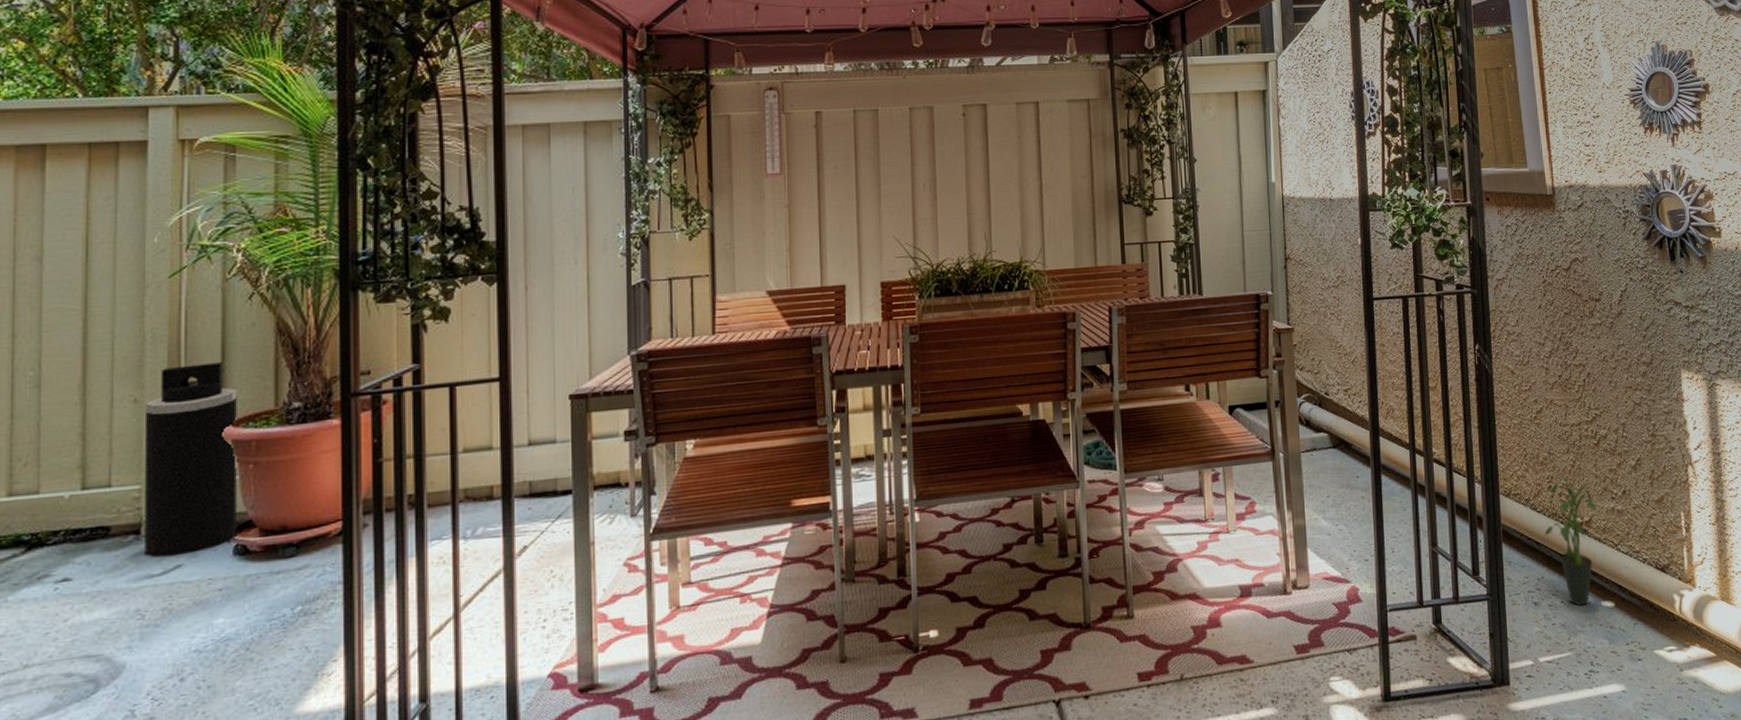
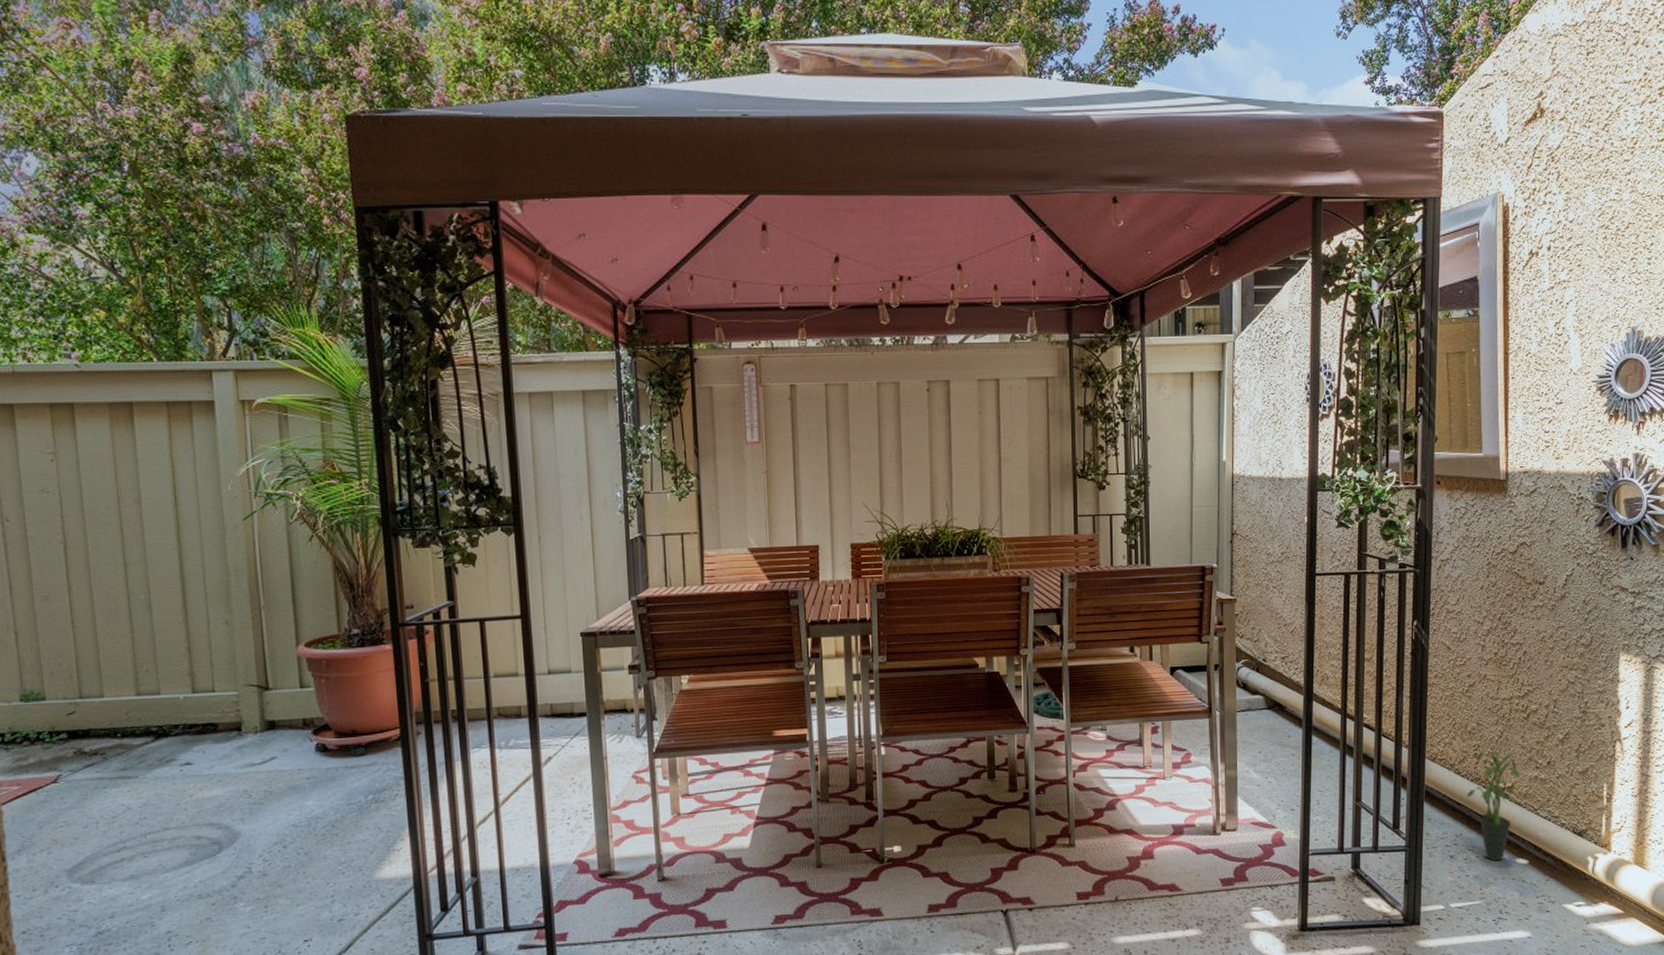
trash can: present [144,362,237,558] -> none [234,593,317,751]

